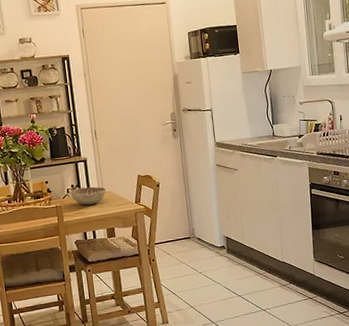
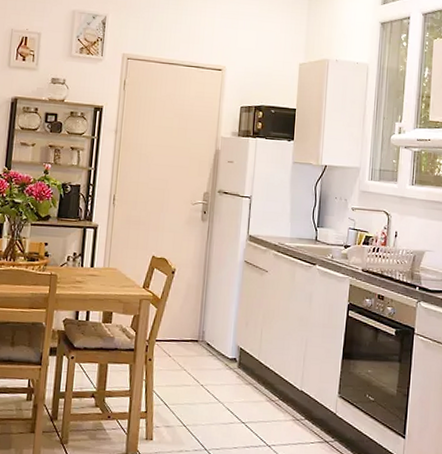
decorative bowl: present [70,186,107,205] -> none [70,257,113,280]

